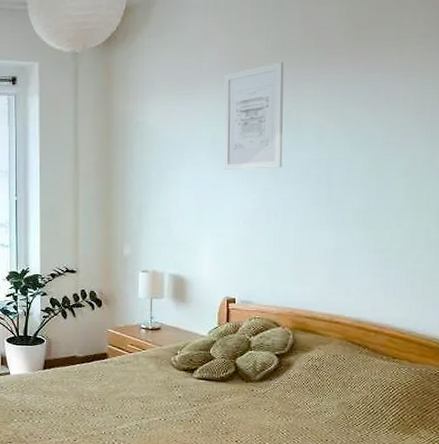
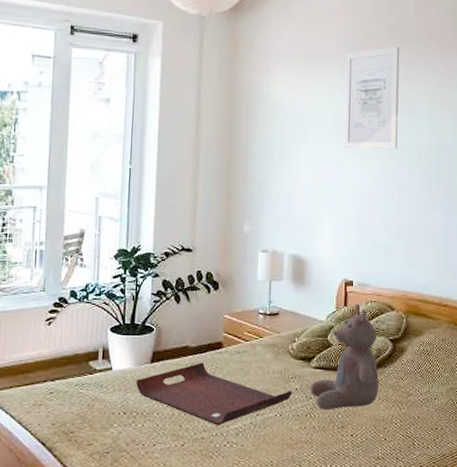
serving tray: none [31,370,176,426] -> present [136,362,292,426]
bear: none [193,320,264,418] -> present [310,304,379,410]

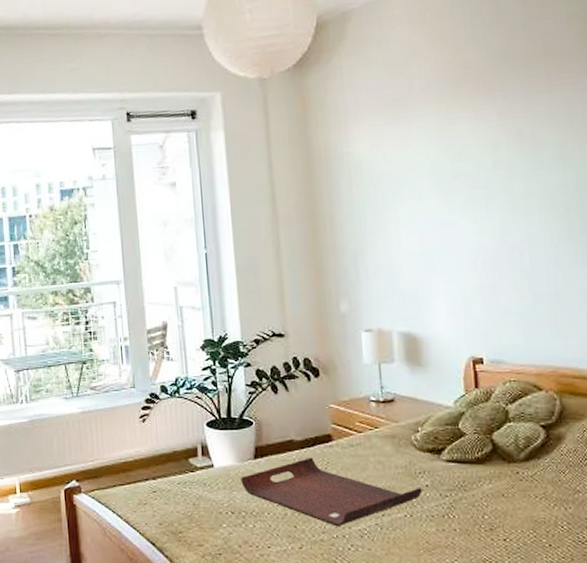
bear: present [310,304,379,410] -> none [443,385,533,510]
wall art: present [344,46,400,149] -> none [440,74,522,203]

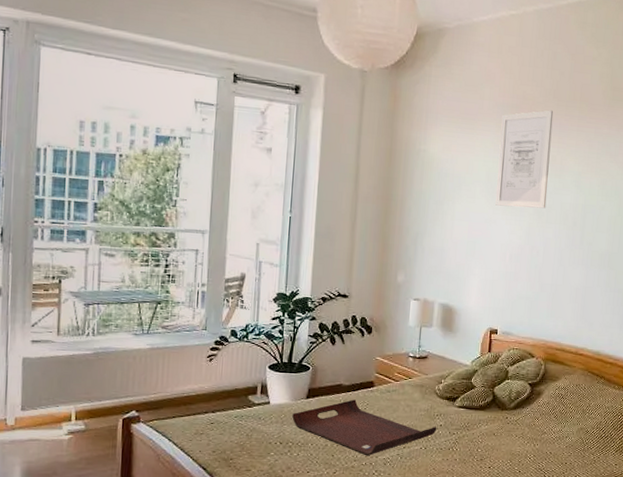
wall art: none [440,74,522,203] -> present [495,110,554,209]

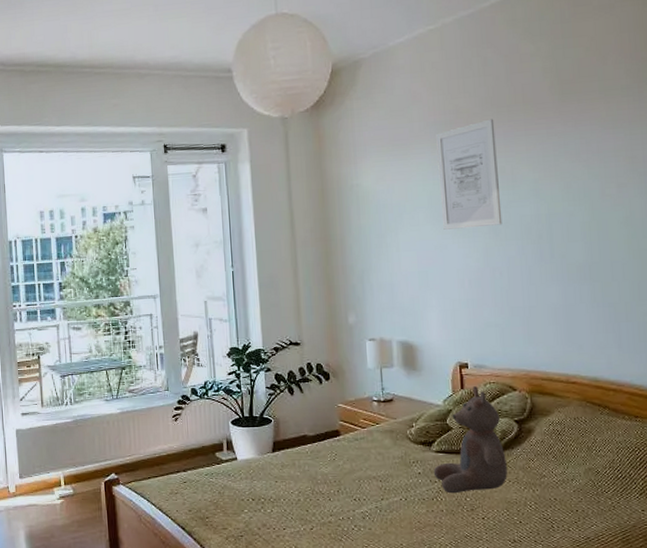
serving tray: present [292,399,437,456] -> none [260,450,416,510]
bear: none [453,351,517,445] -> present [433,386,508,494]

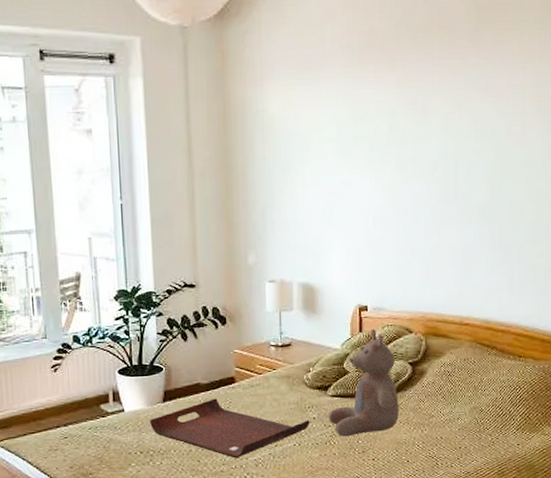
serving tray: none [260,450,416,510] -> present [150,398,310,459]
wall art: present [436,119,503,230] -> none [349,44,410,164]

